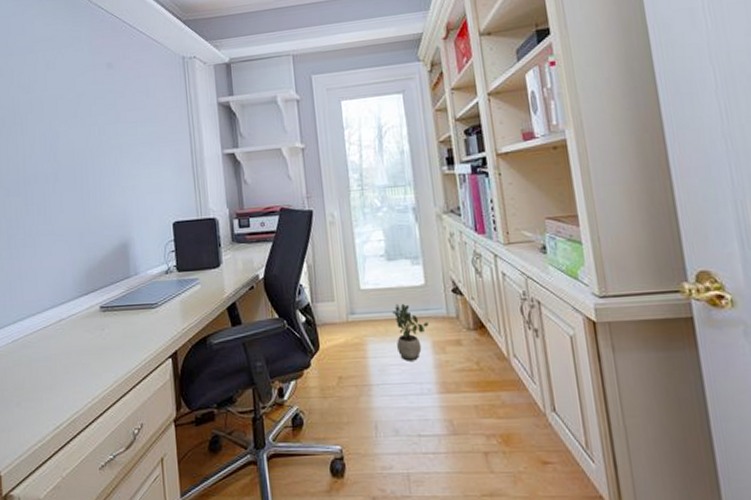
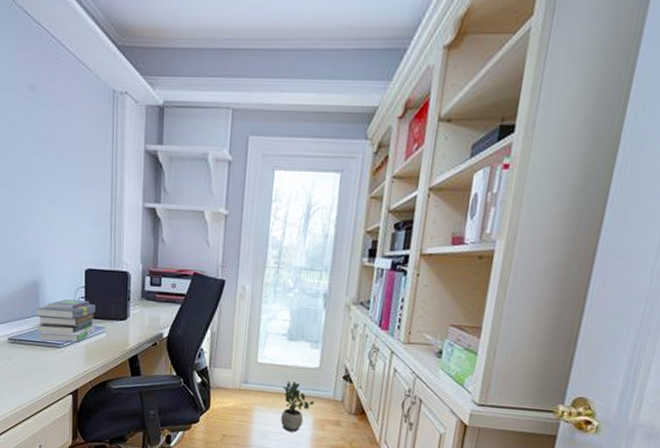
books: none [128,253,189,303] -> present [37,299,96,343]

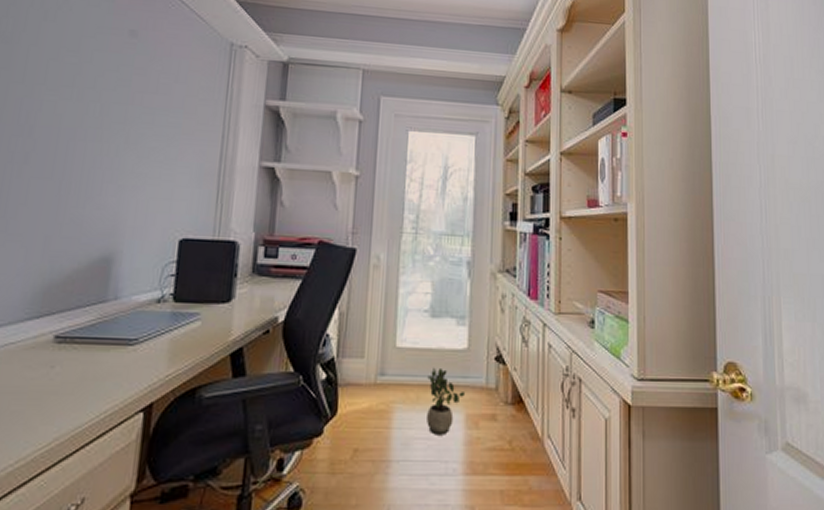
books: present [37,299,96,343] -> none [101,278,190,337]

